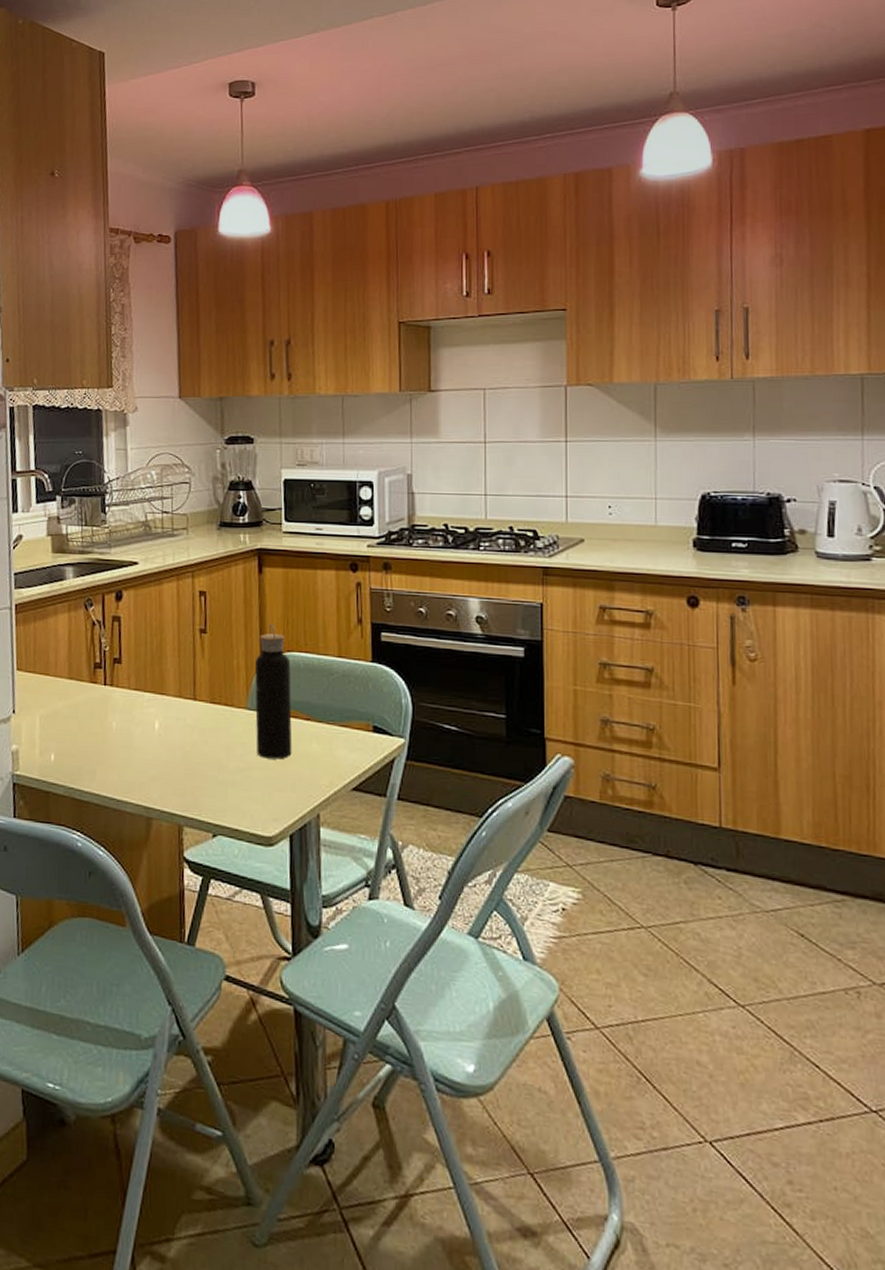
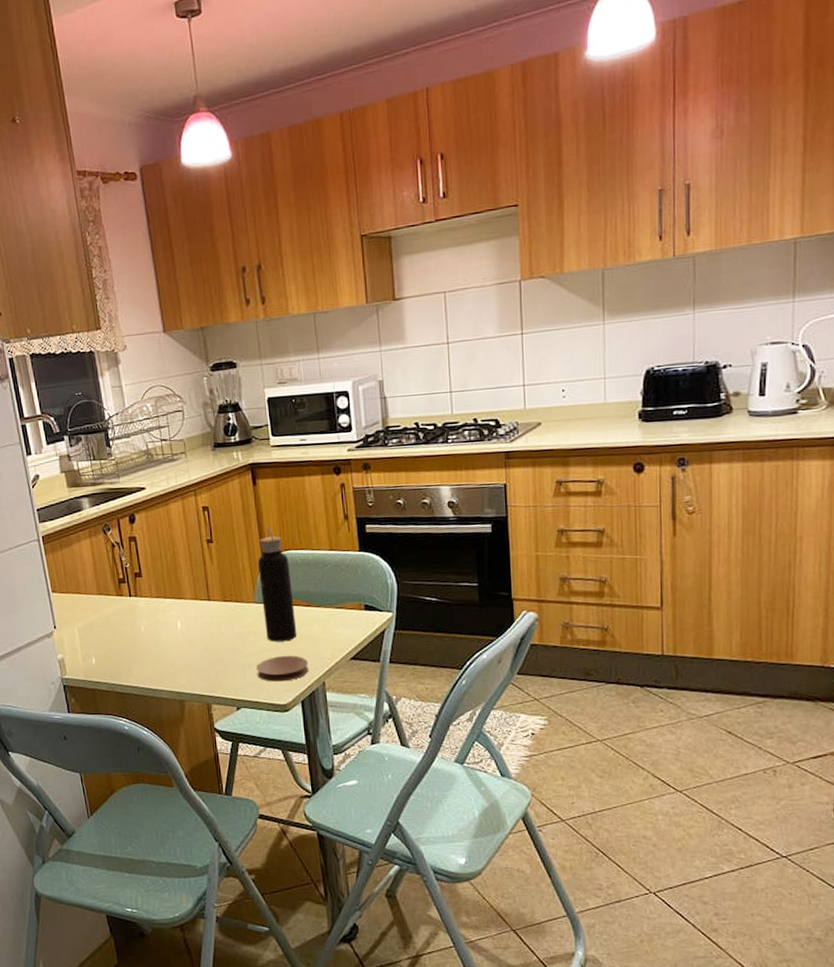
coaster: none [241,776,303,809] -> present [256,656,309,682]

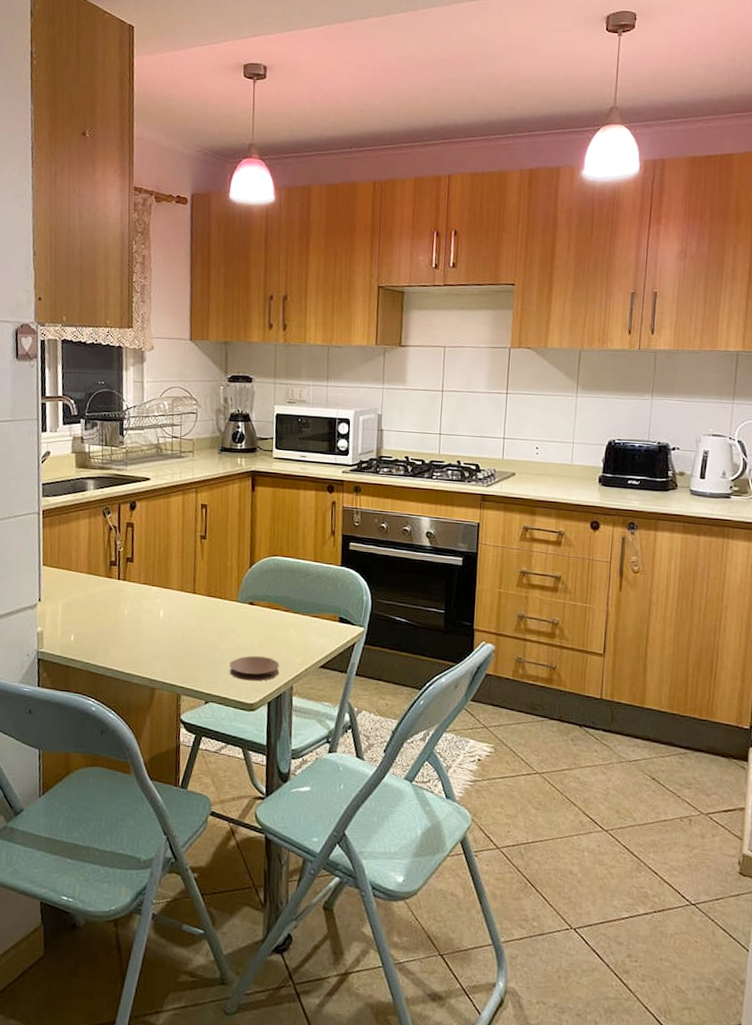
water bottle: present [258,528,297,642] -> none [243,533,275,643]

